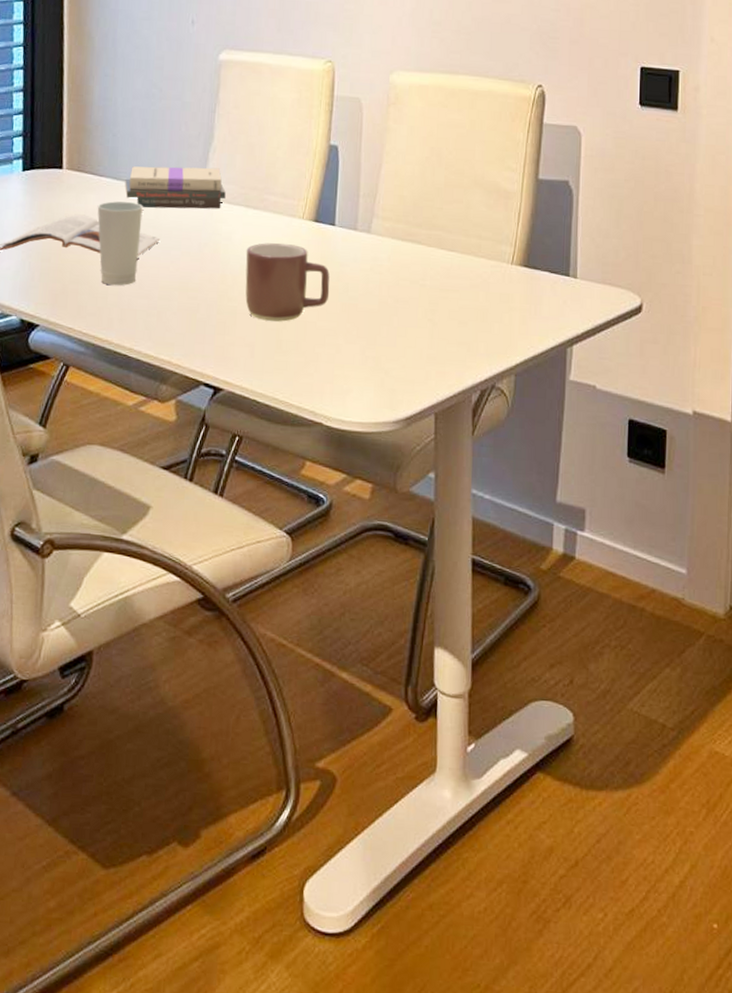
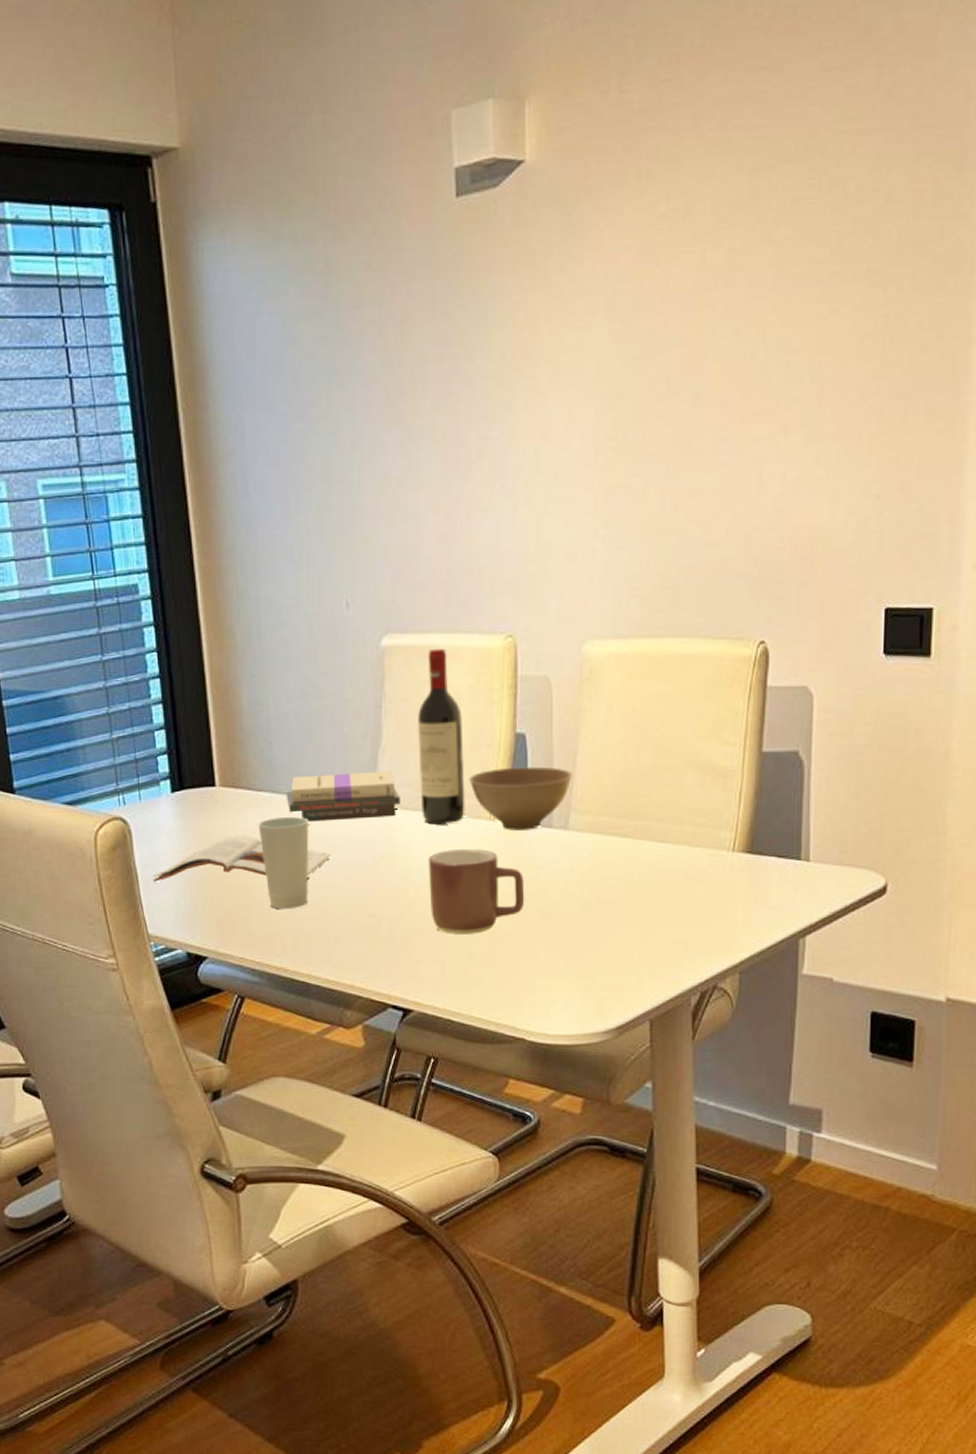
wine bottle: none [243,66,285,219] -> present [418,648,465,823]
bowl: none [286,174,377,231] -> present [468,766,573,831]

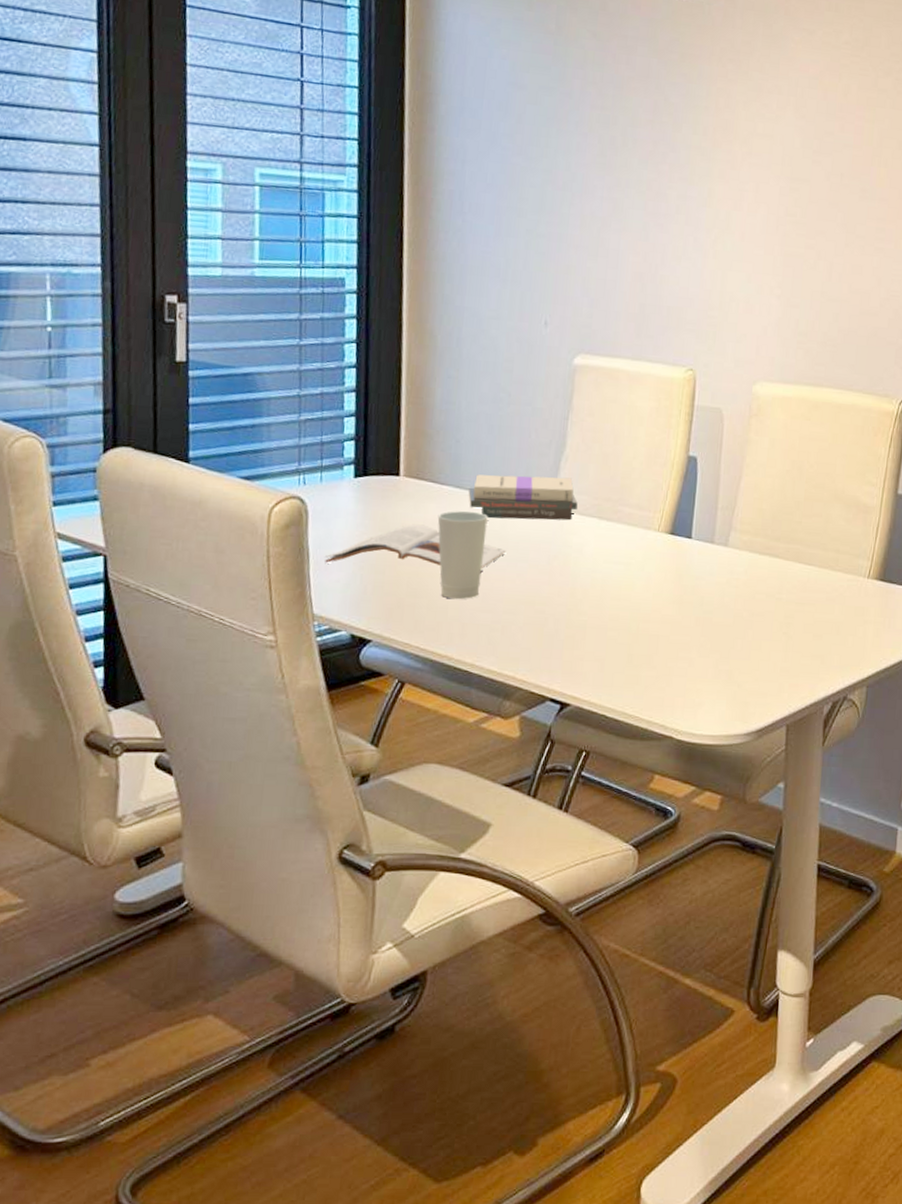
wine bottle: present [418,648,465,823] -> none [596,372,642,531]
mug: present [428,849,525,934] -> none [596,555,685,636]
bowl: present [468,766,573,831] -> none [642,485,736,544]

